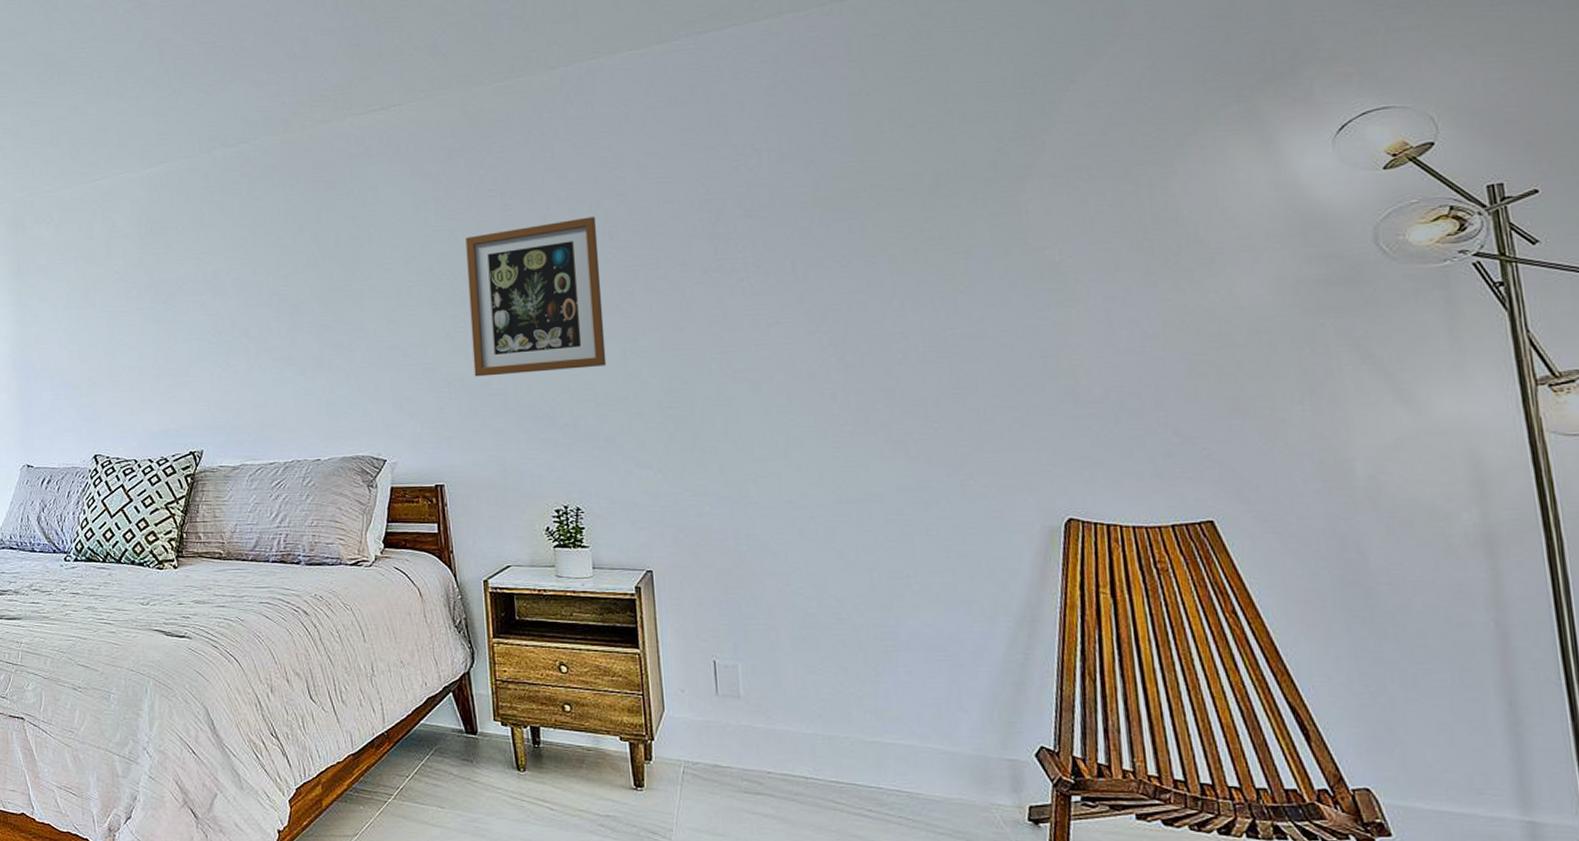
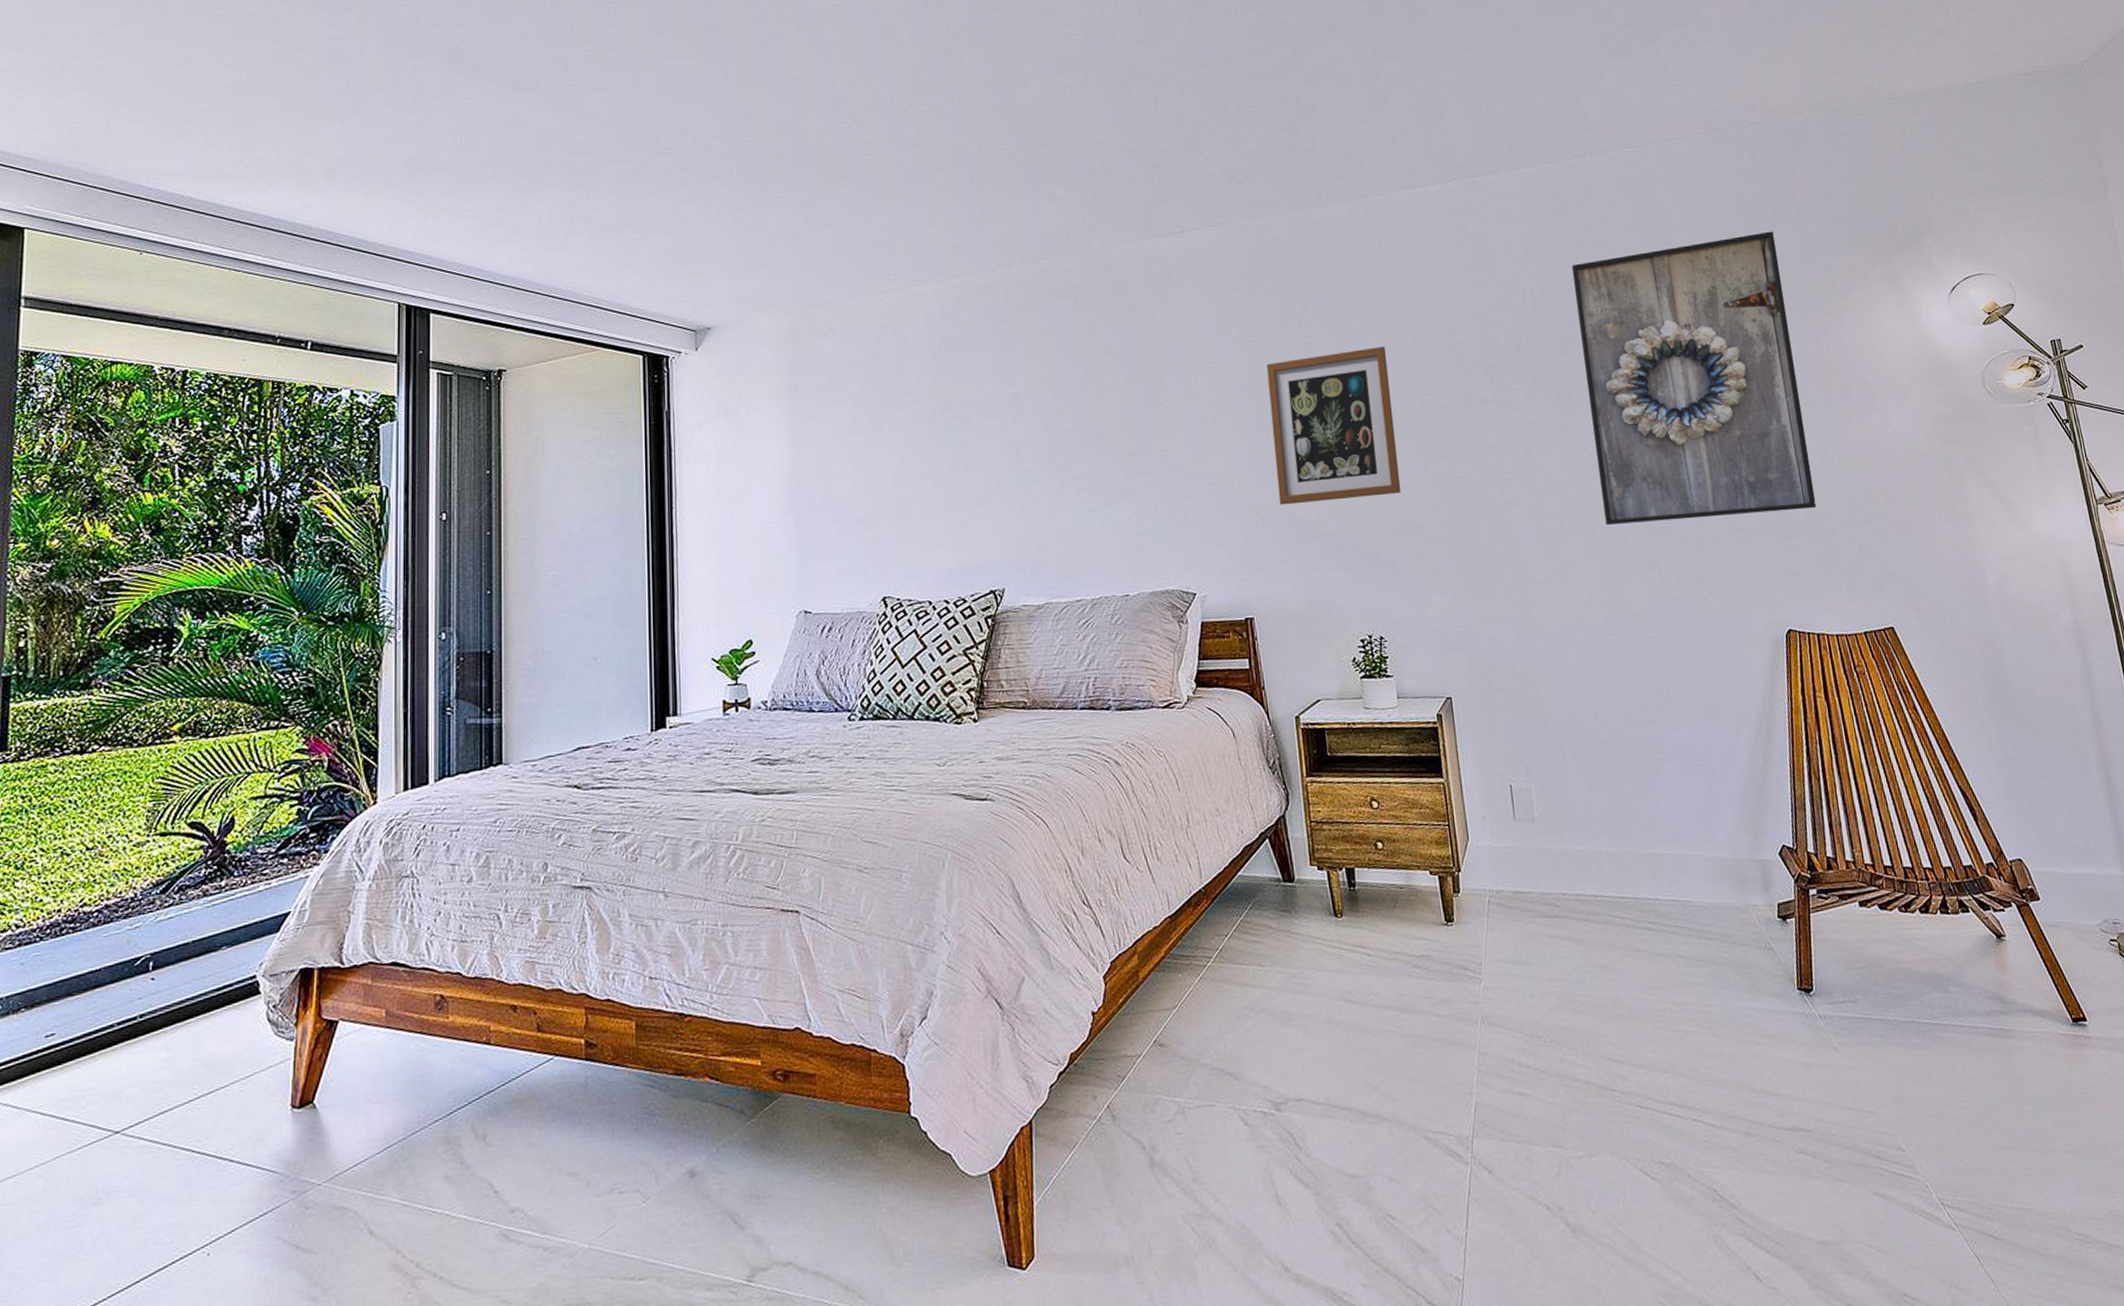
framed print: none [819,71,1119,402] -> present [1571,231,1817,526]

